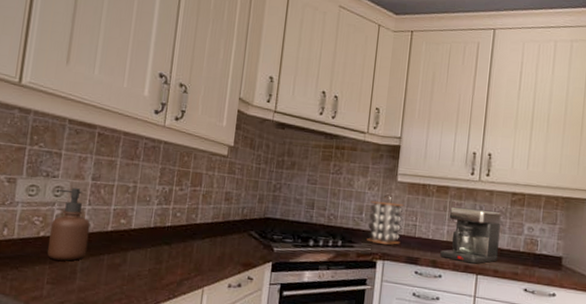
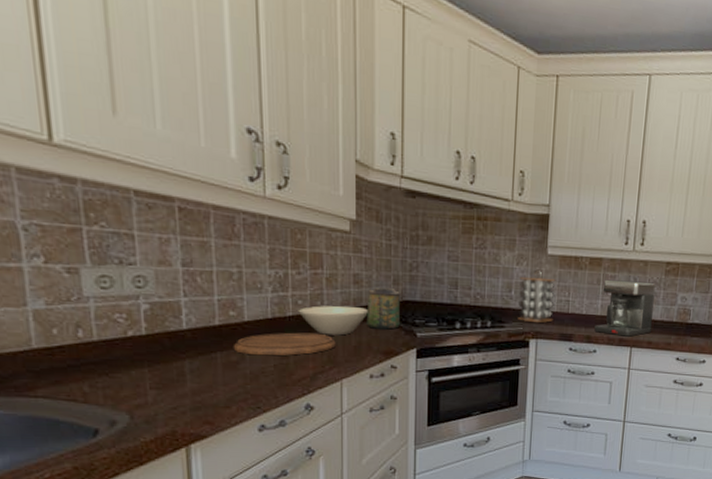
soap dispenser: present [47,188,91,261] -> none [139,276,193,363]
cutting board: none [118,240,203,262] -> present [233,332,336,356]
bowl: none [175,218,234,246] -> present [298,305,368,336]
canister: none [231,205,263,244] -> present [366,288,400,330]

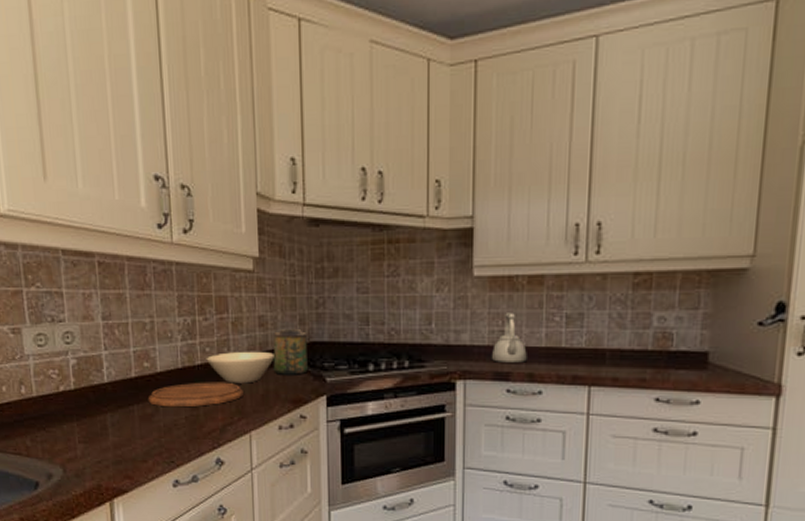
spice rack: present [518,270,556,324] -> none [441,297,485,361]
kettle: none [558,286,587,327] -> present [491,313,529,363]
coffee maker: present [594,279,656,337] -> none [538,300,620,373]

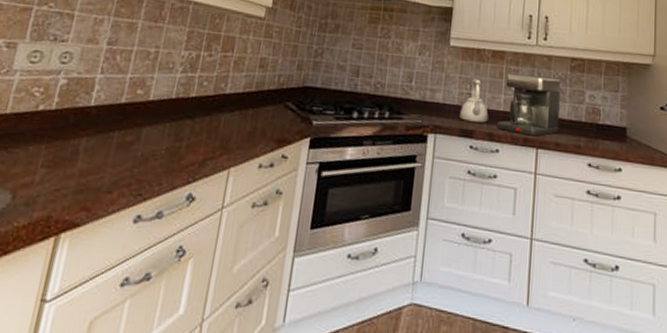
cutting board: present [148,382,244,408] -> none [131,114,232,139]
bowl: present [206,352,274,384] -> none [201,88,268,120]
canister: present [273,329,308,375] -> none [265,72,302,116]
coffee maker: none [538,300,620,373] -> present [497,73,561,137]

